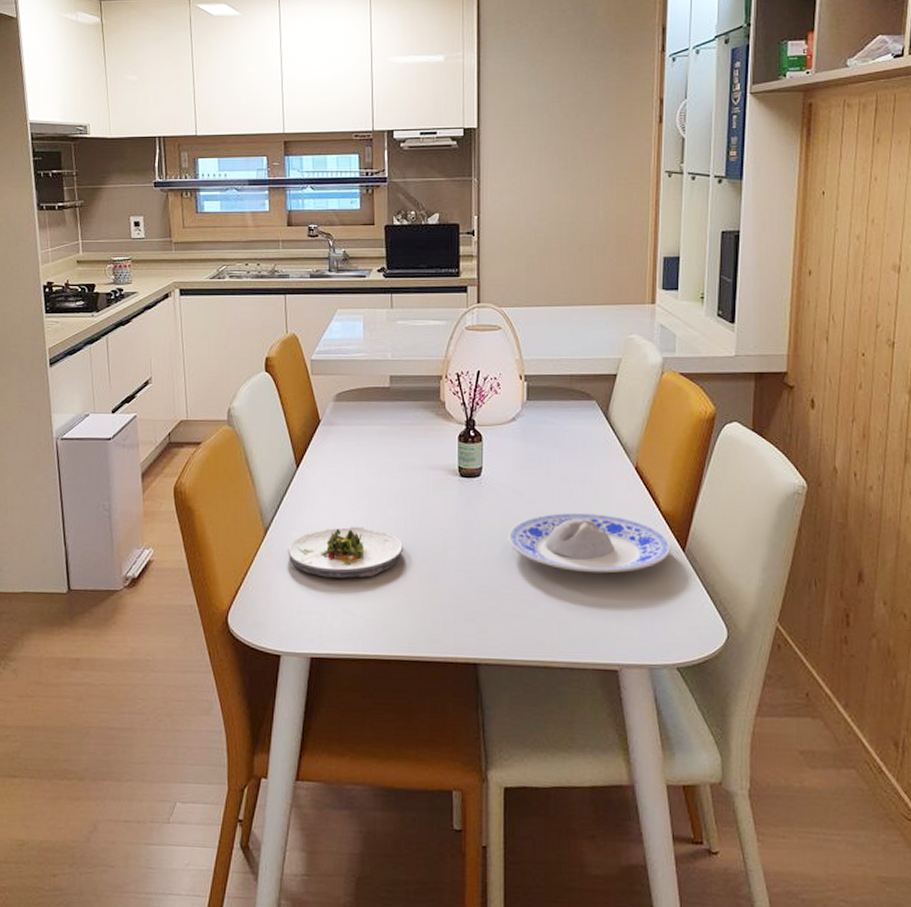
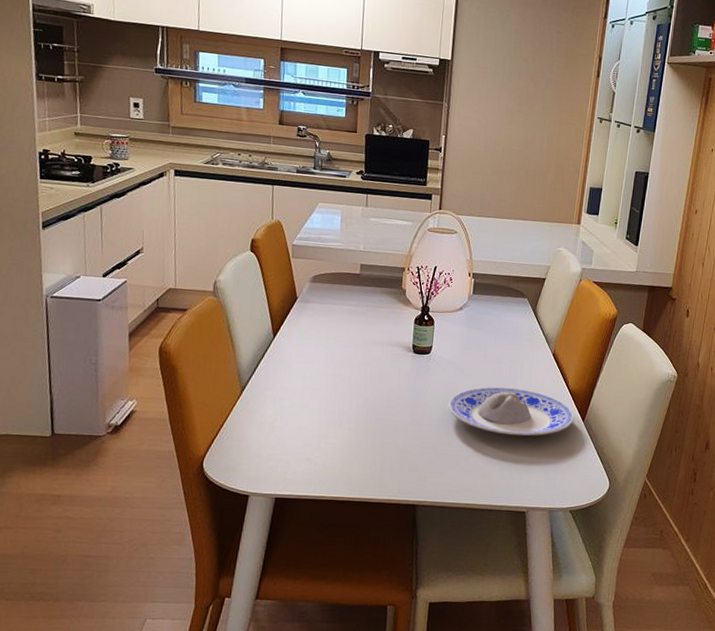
salad plate: present [288,526,404,578] -> none [261,389,362,433]

